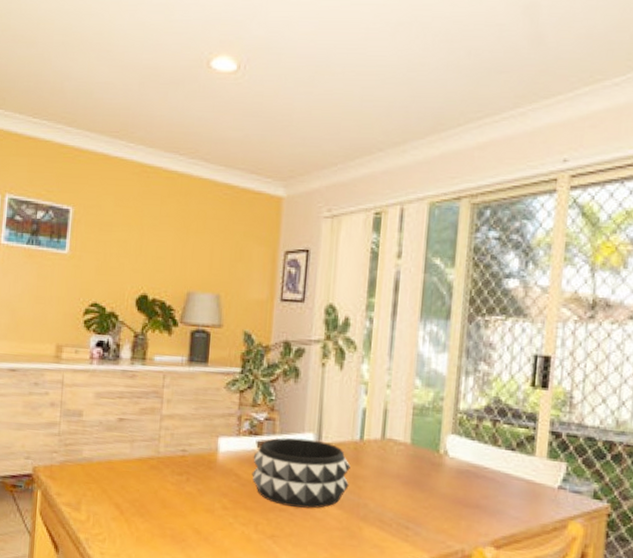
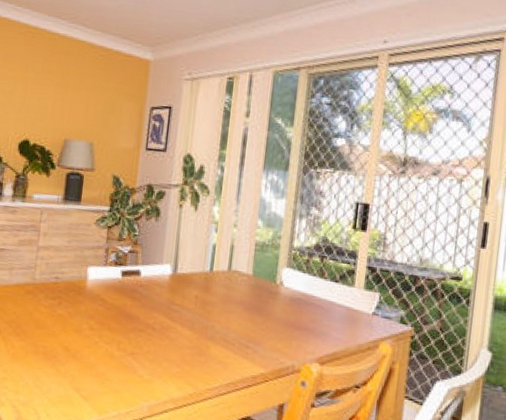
decorative bowl: present [252,437,350,509] -> none [116,268,201,330]

